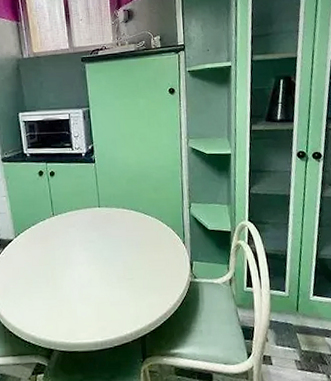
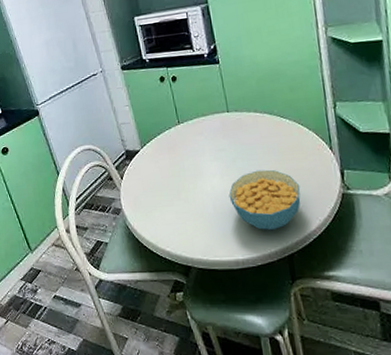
cereal bowl: none [94,260,157,314] -> present [228,169,301,230]

